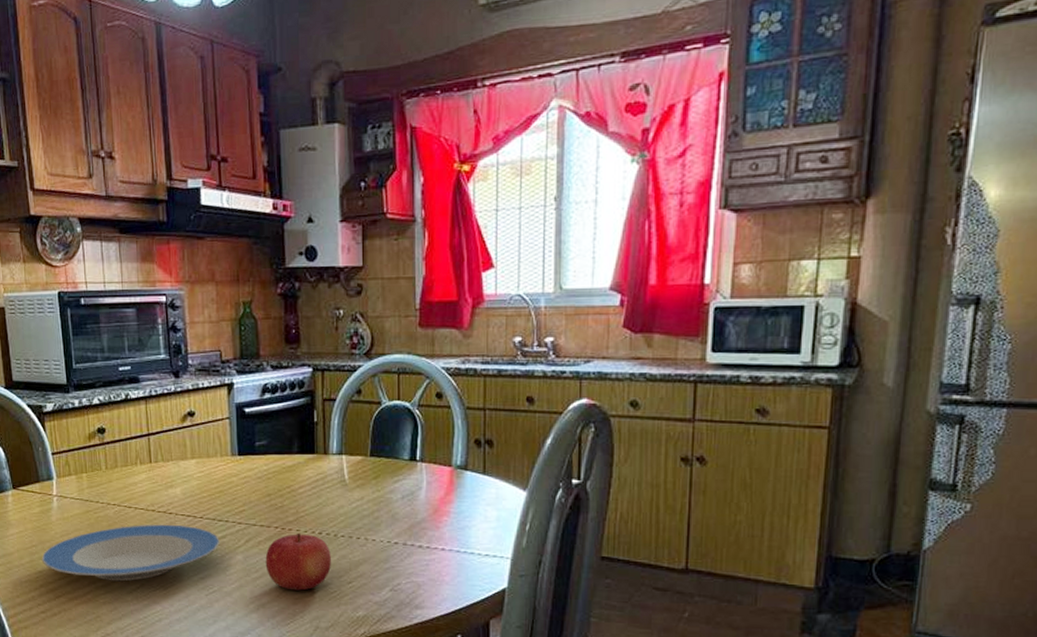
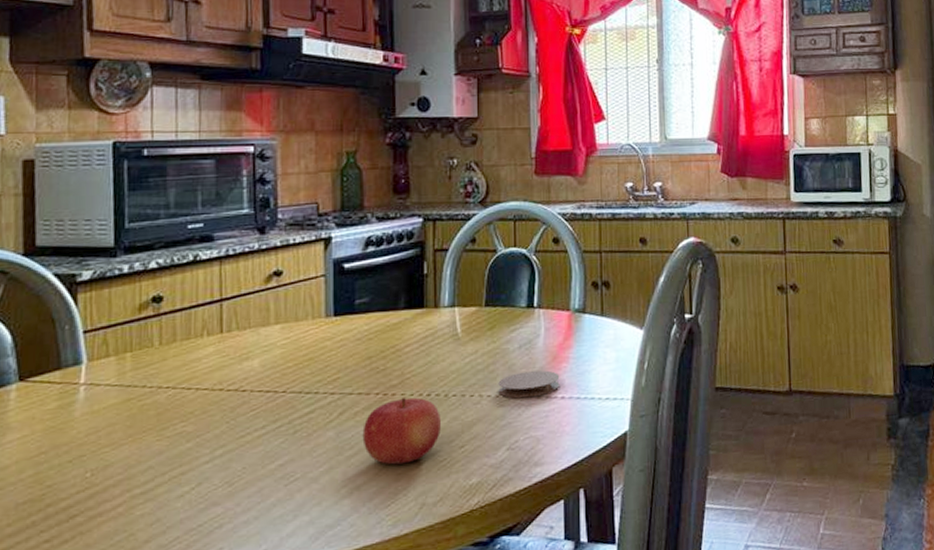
plate: present [41,524,220,582] -> none [52,403,306,486]
coaster: none [382,521,441,546] -> present [498,370,560,399]

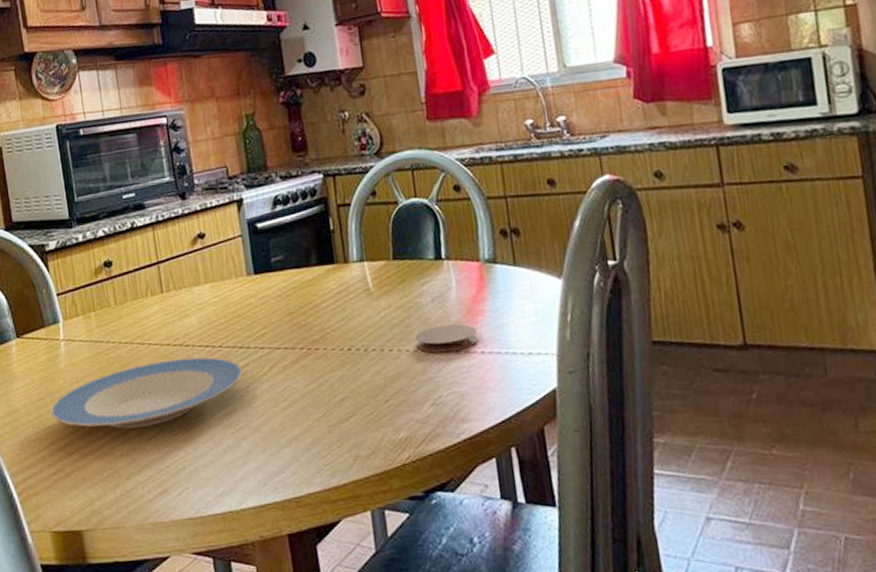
plate: none [52,403,306,486] -> present [50,357,242,430]
fruit: present [362,396,442,465] -> none [293,351,365,417]

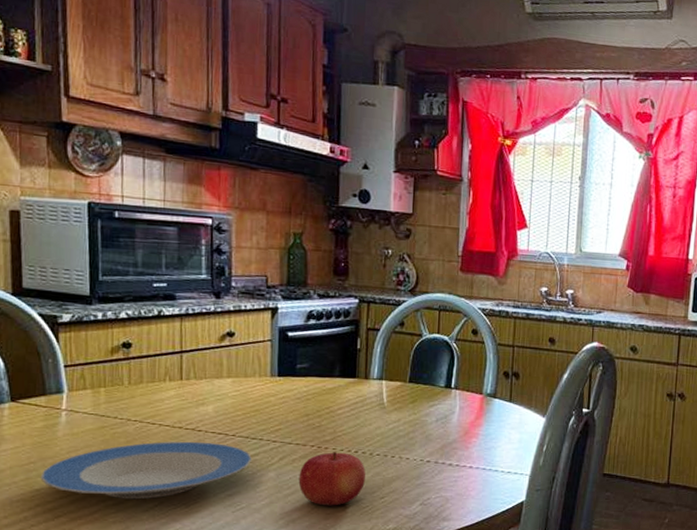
fruit: none [293,351,365,417] -> present [298,451,366,506]
coaster: present [415,324,479,353] -> none [416,442,470,464]

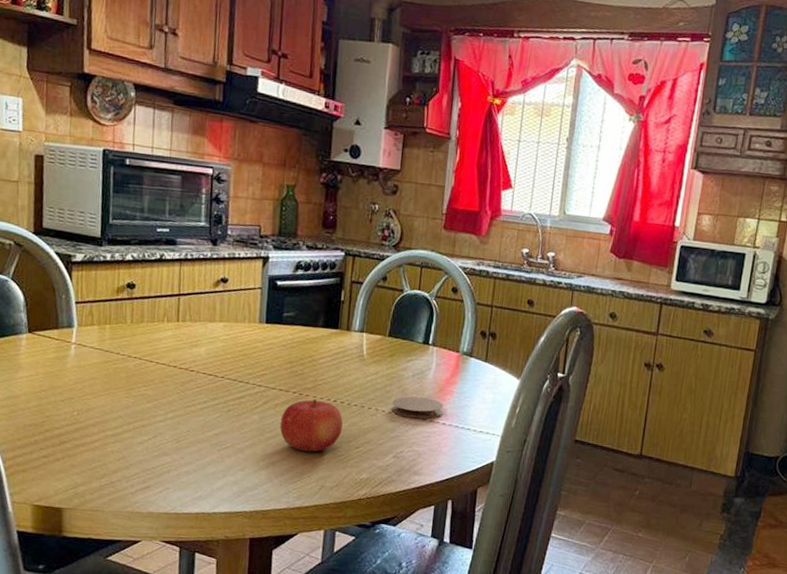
plate: present [40,441,252,500] -> none [50,379,238,432]
coaster: none [416,442,470,464] -> present [391,396,444,419]

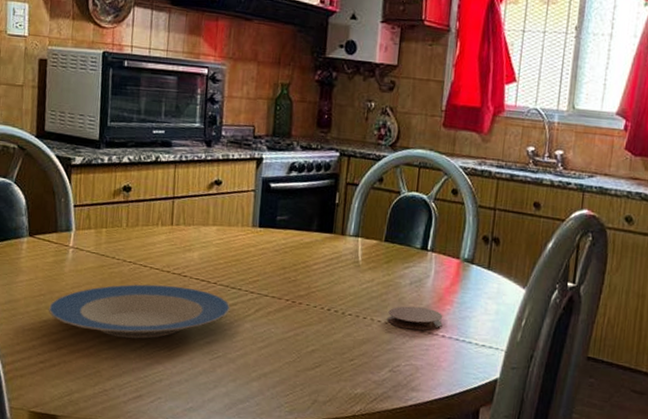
plate: none [50,379,238,432] -> present [48,284,230,339]
fruit: present [280,398,343,452] -> none [272,307,337,364]

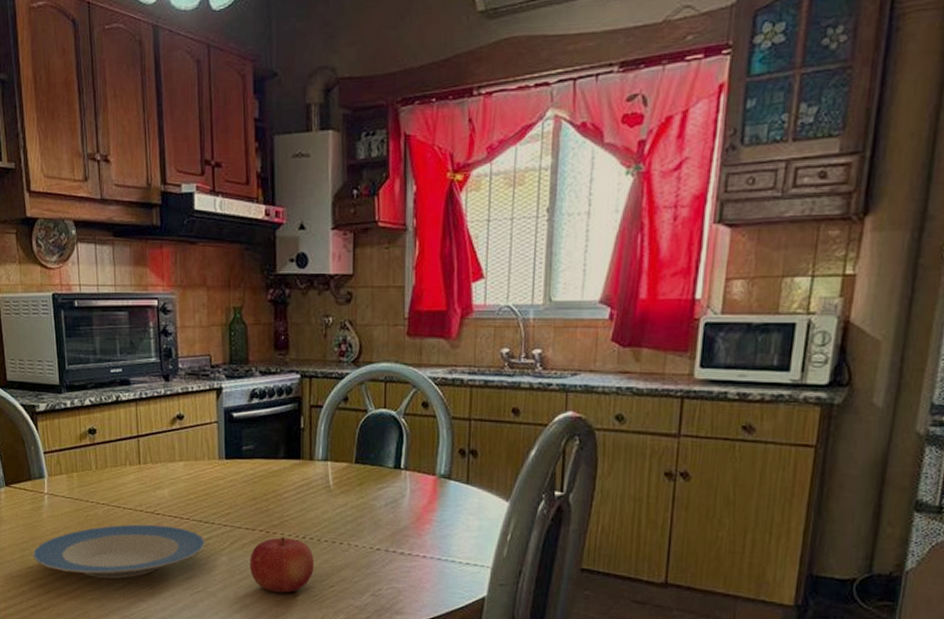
fruit: none [272,307,337,364] -> present [249,536,315,593]
coaster: present [387,306,443,331] -> none [365,528,423,553]

